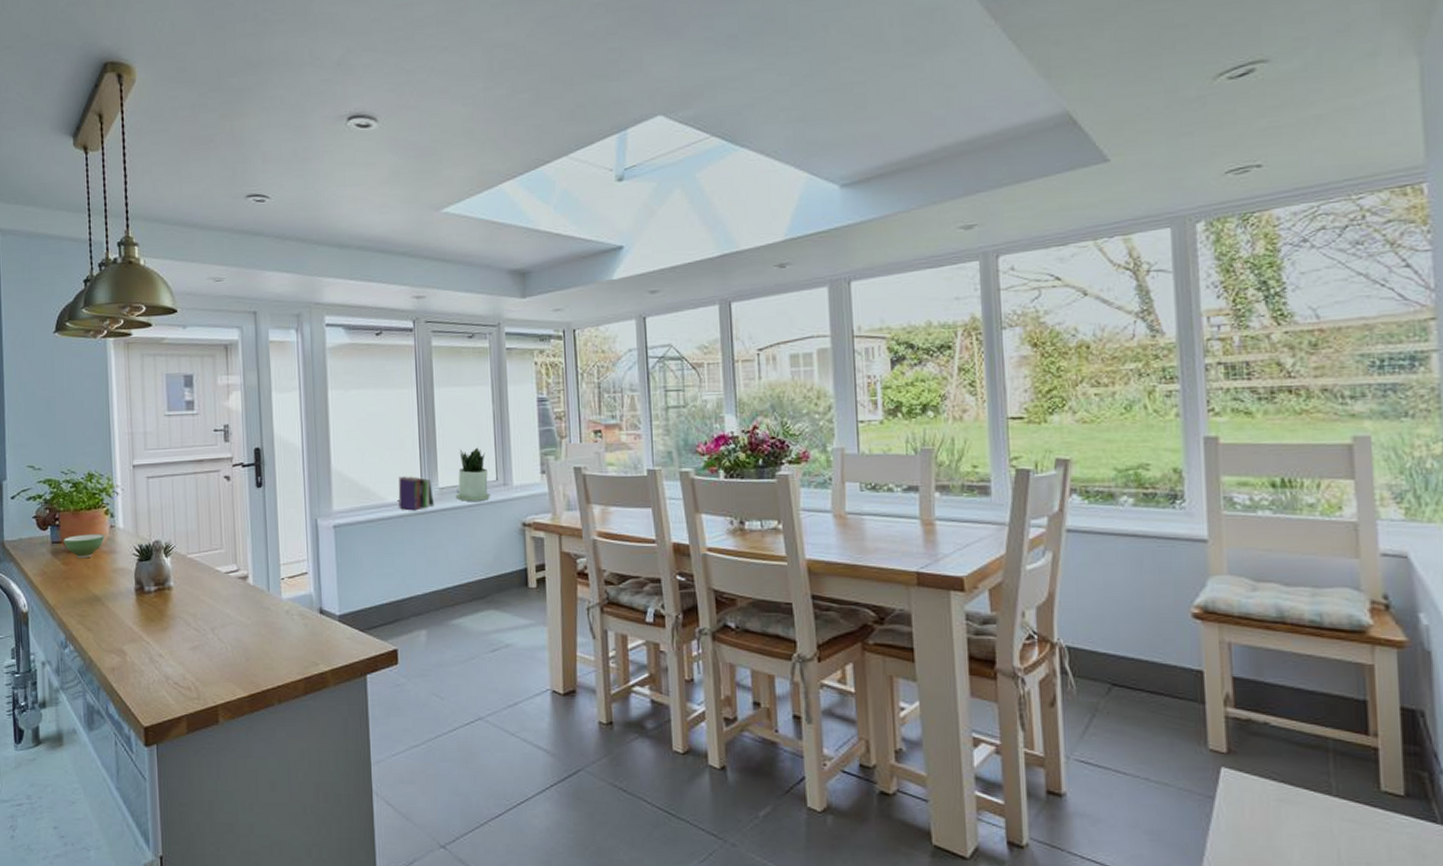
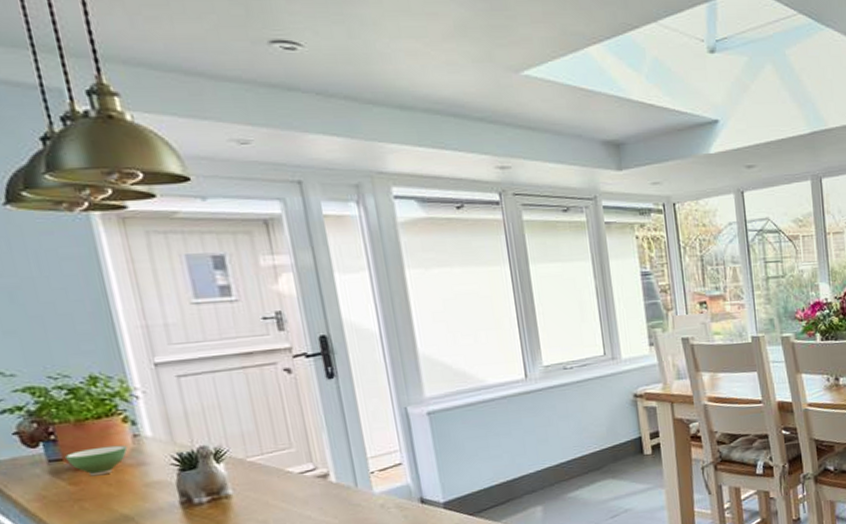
books: present [398,476,434,511] -> none [498,356,540,391]
planter: present [455,447,490,502] -> none [562,323,599,378]

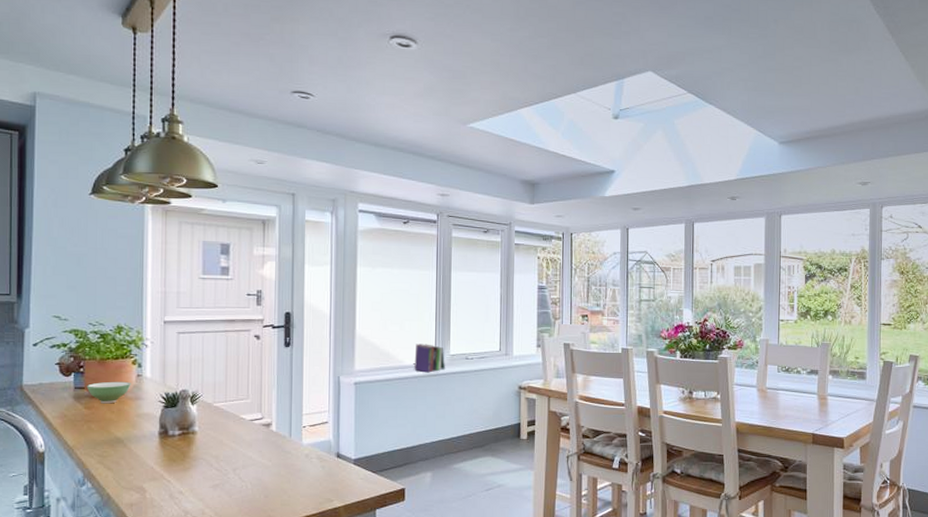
books: none [498,356,540,391] -> present [414,343,445,373]

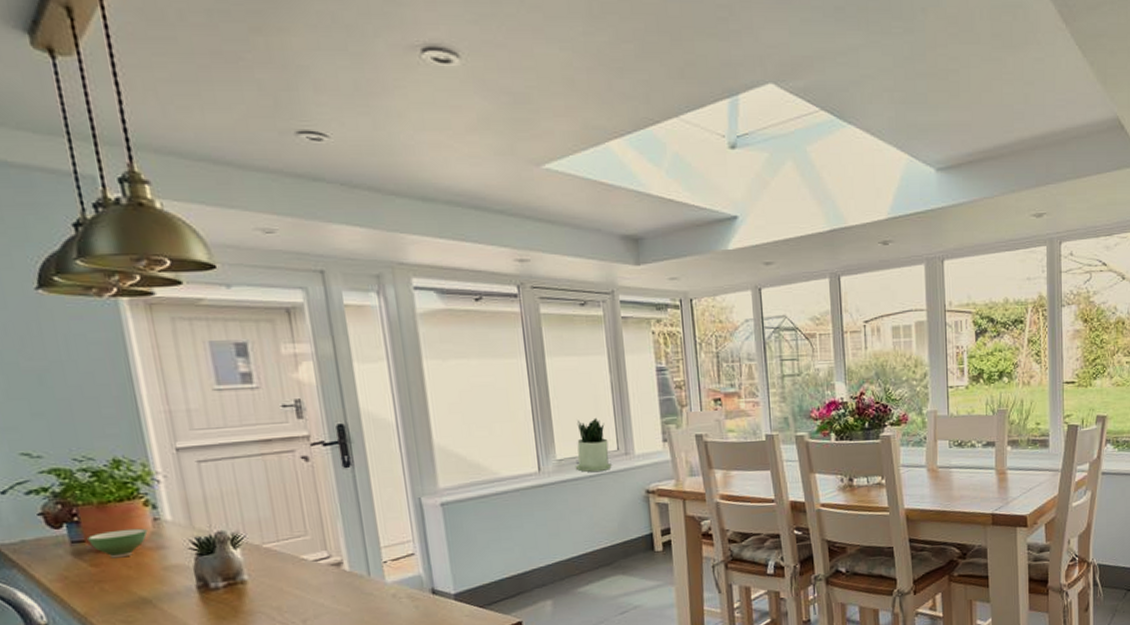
books: present [414,343,445,373] -> none [512,449,553,484]
planter: none [464,323,493,368] -> present [575,417,612,473]

